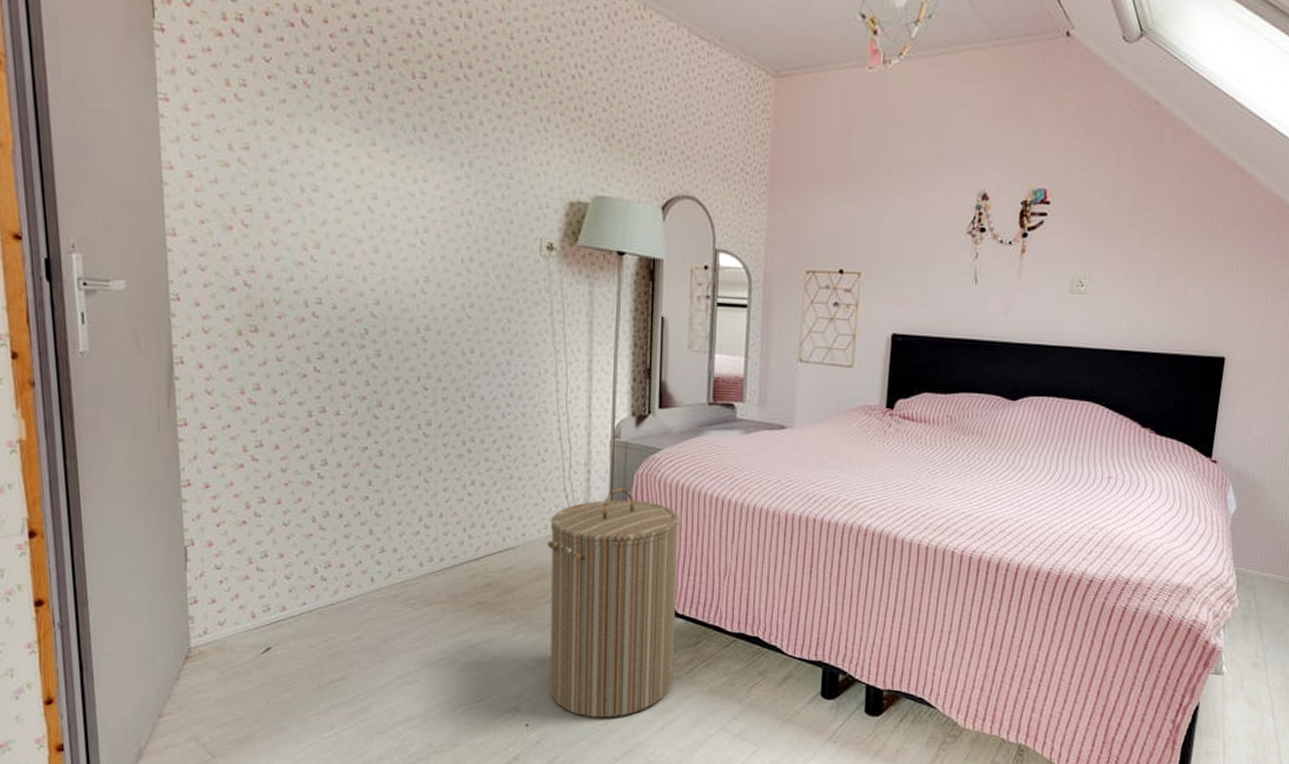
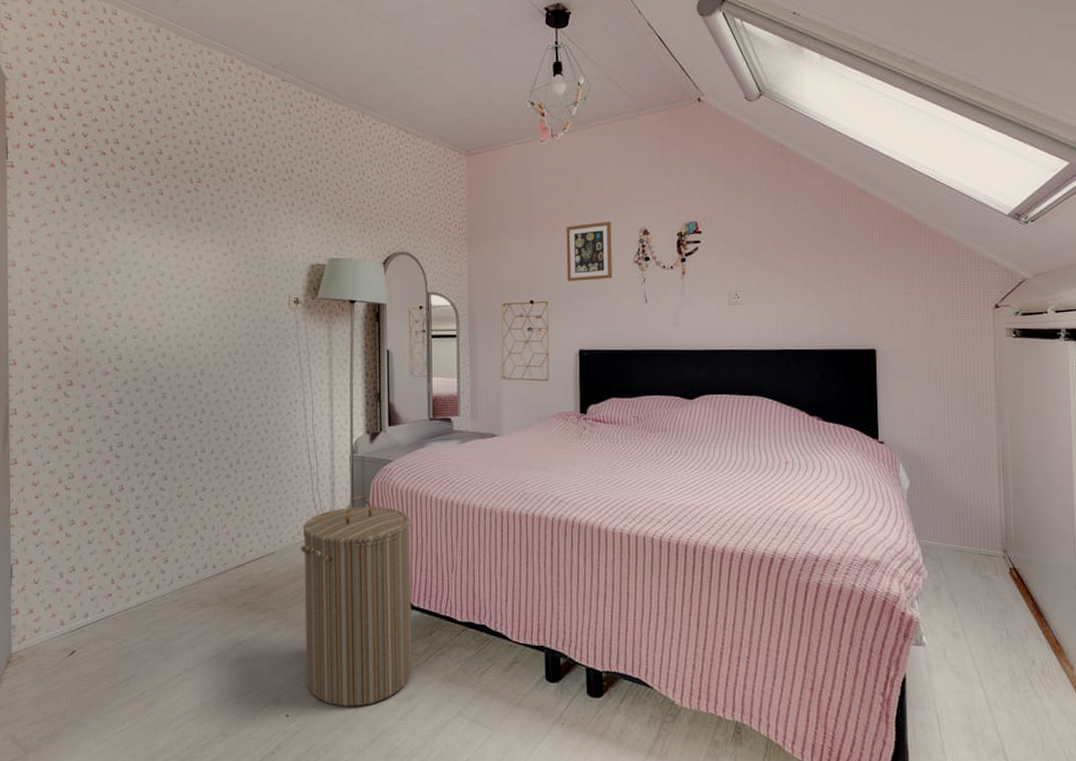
picture frame: none [885,178,945,251] -> present [566,221,612,282]

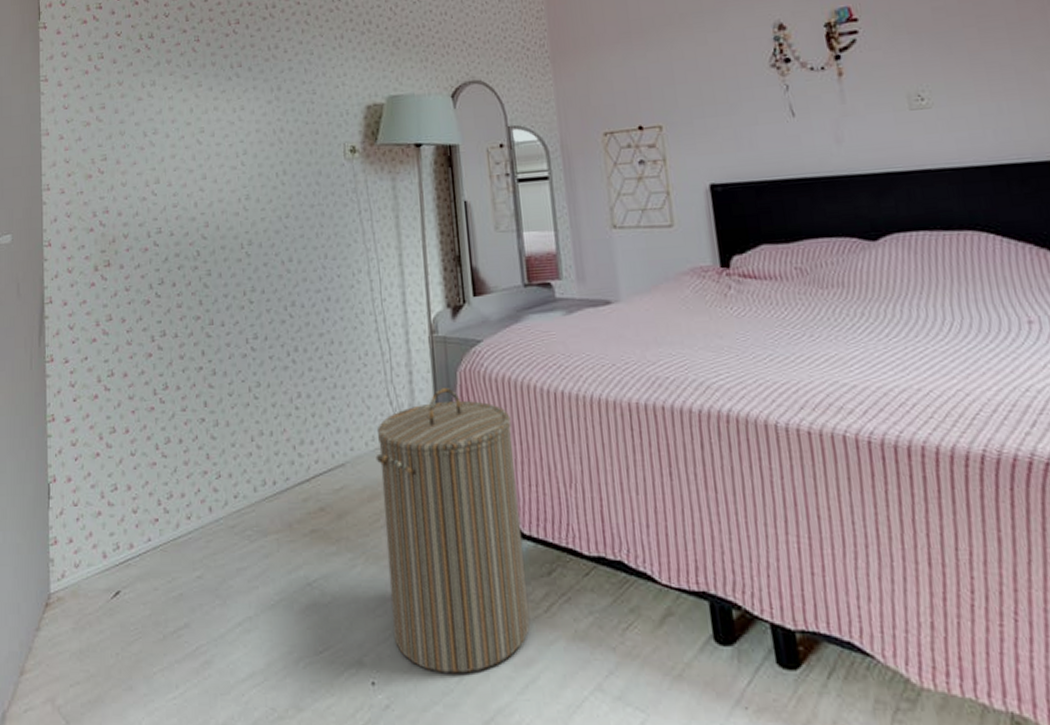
picture frame: present [566,221,612,282] -> none [674,17,744,99]

